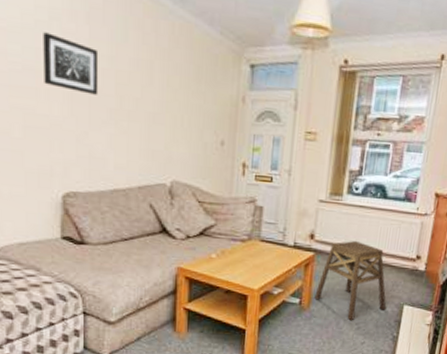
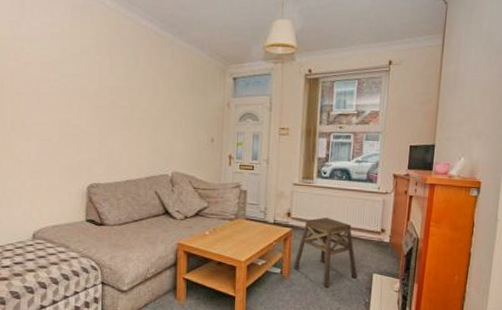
wall art: present [43,32,99,95] -> none [76,63,117,107]

